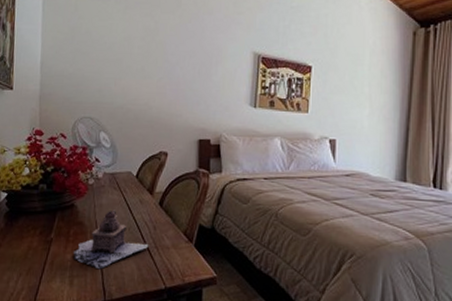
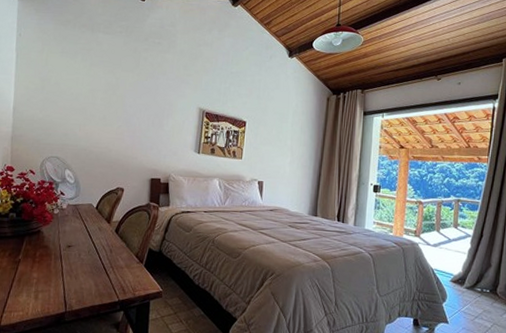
teapot: present [73,210,149,270] -> none [38,235,106,286]

